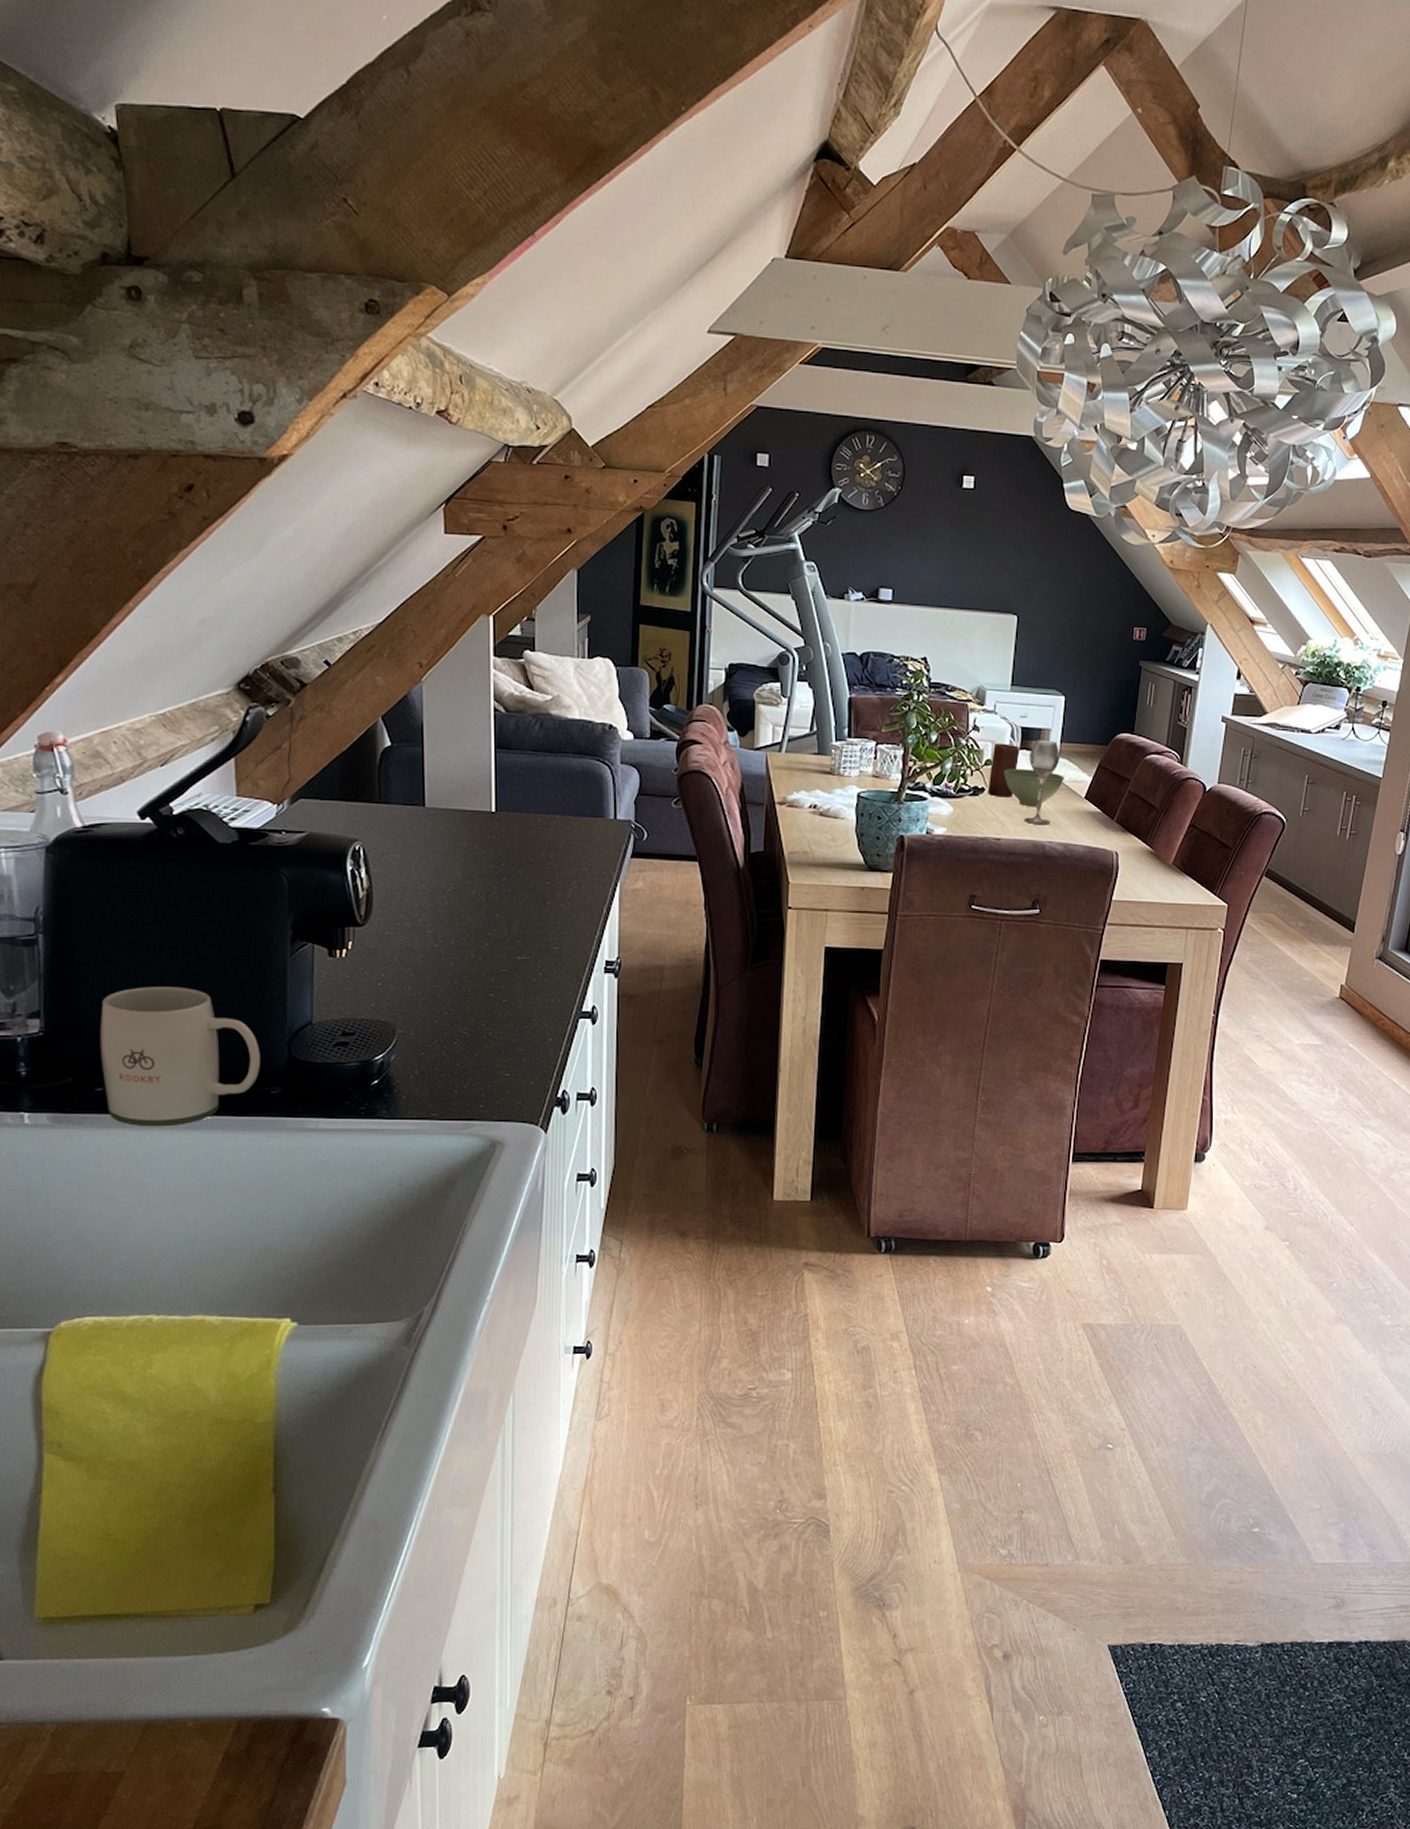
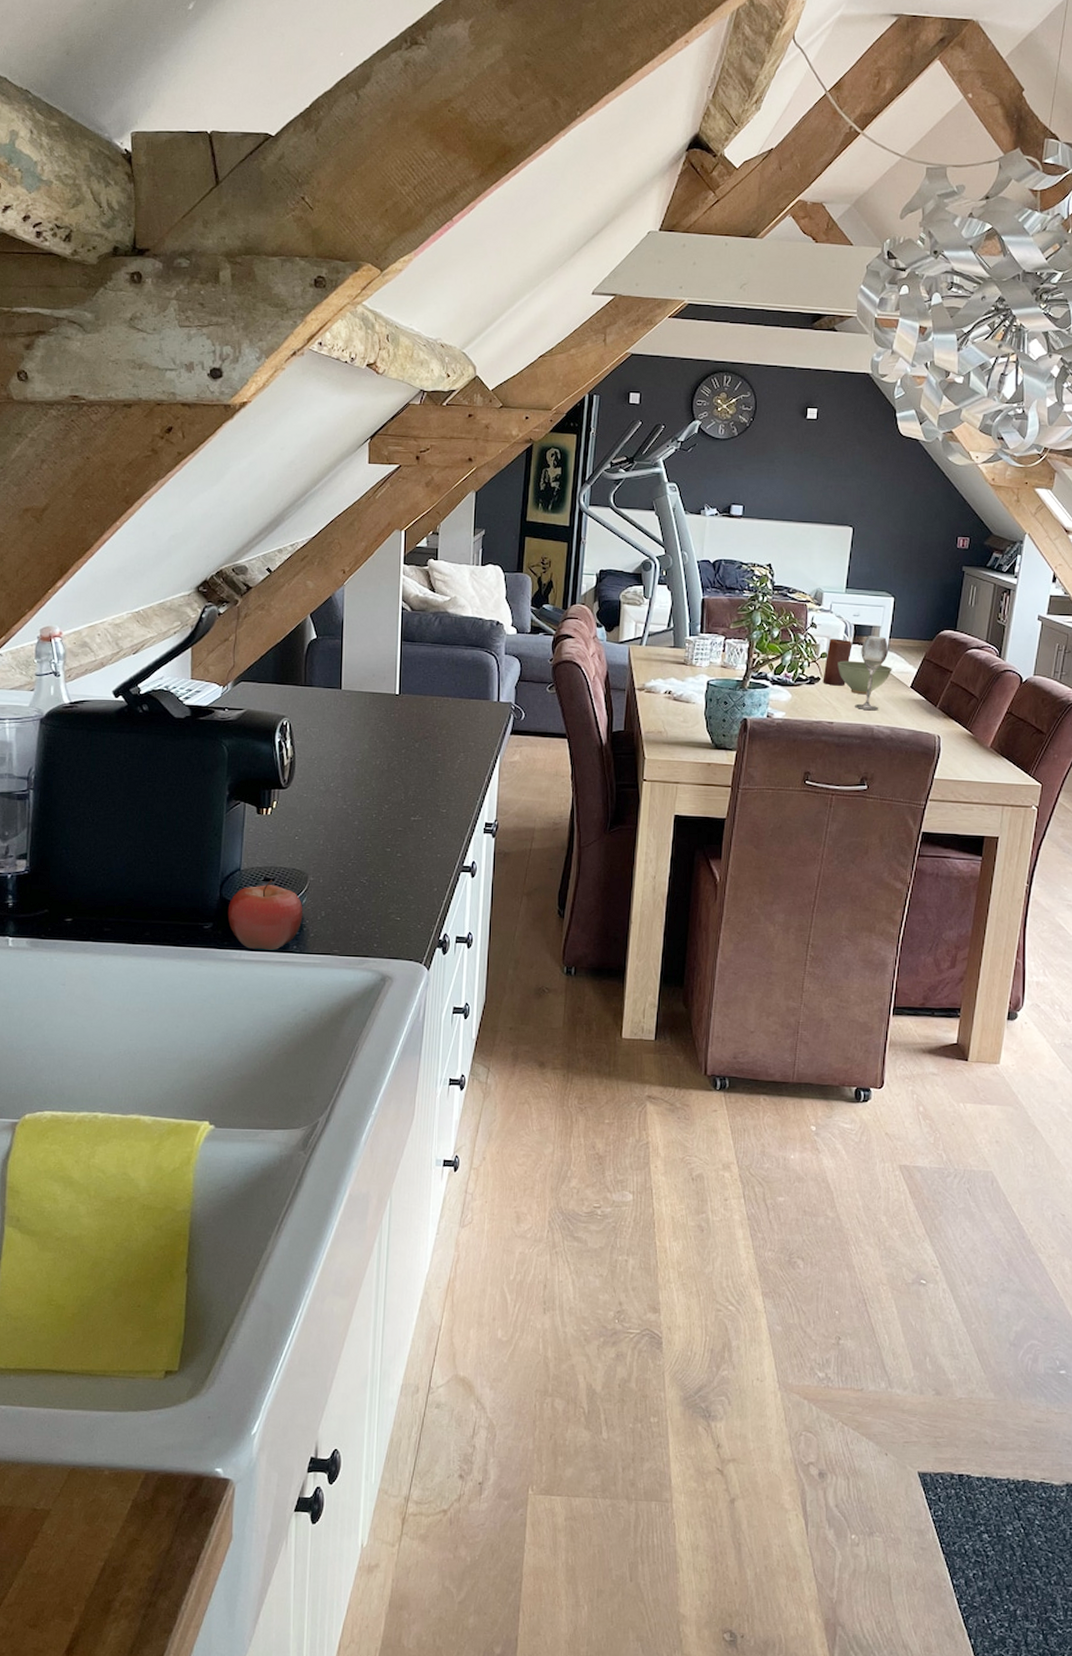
mug: present [99,987,261,1127] -> none [71,835,197,953]
fruit: none [299,1033,392,1117] -> present [227,879,303,951]

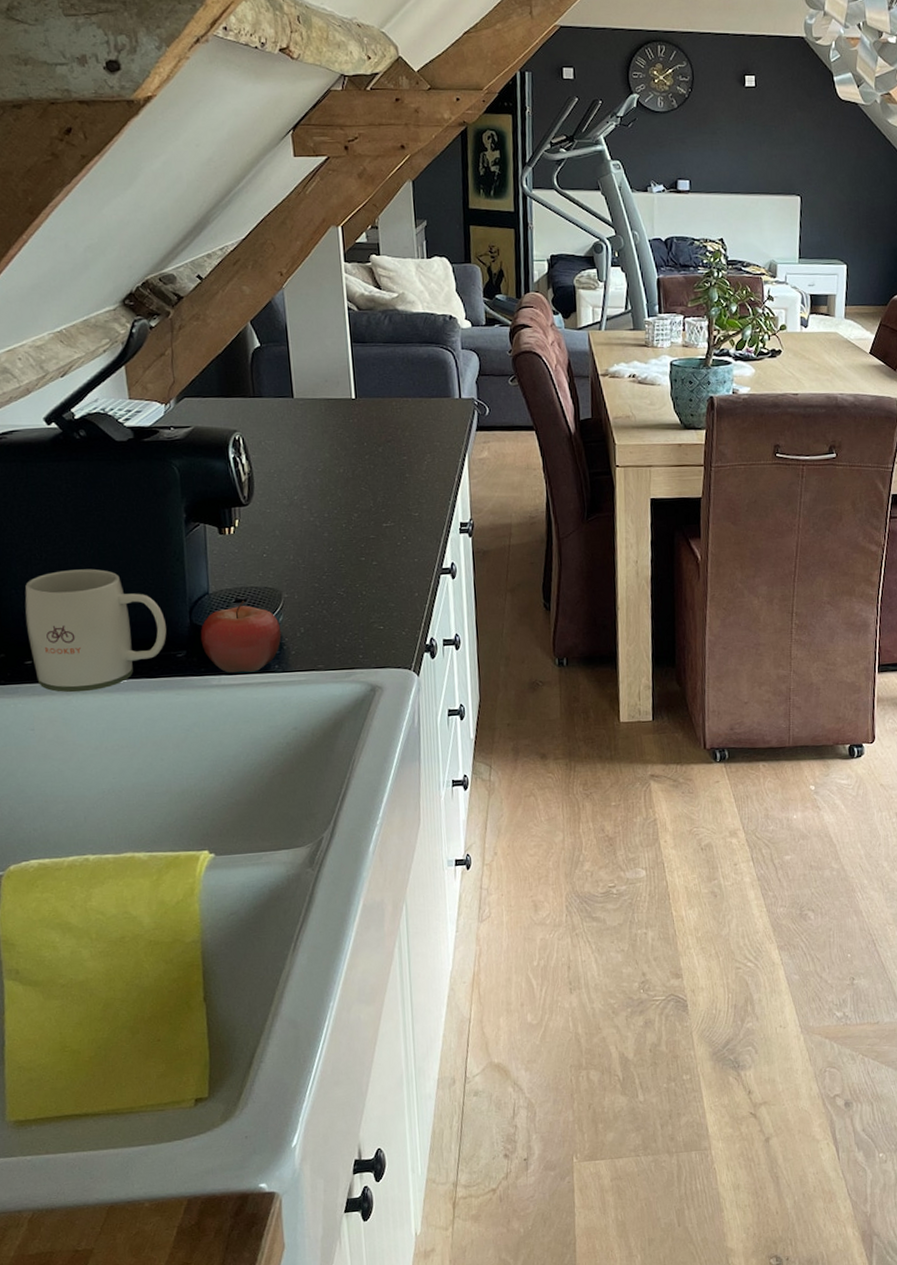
mug: none [71,835,197,953] -> present [24,568,167,693]
candle: present [823,639,852,686] -> none [784,310,810,357]
bowl: present [837,661,892,695] -> none [797,331,851,364]
wineglass: present [855,636,889,711] -> none [817,304,846,380]

